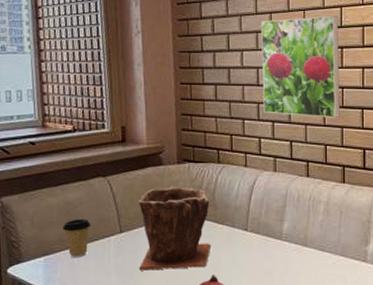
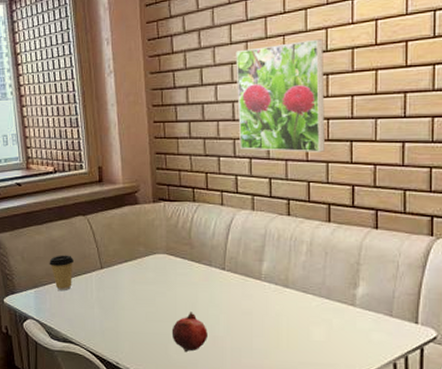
plant pot: present [138,185,212,271] -> none [116,224,189,306]

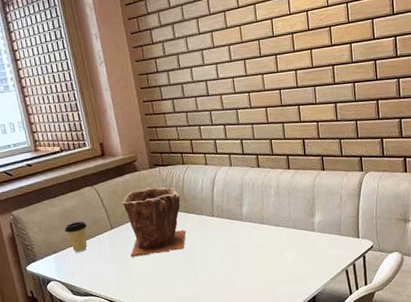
plant pot: none [116,224,189,306] -> present [122,187,186,257]
fruit: present [171,312,207,353] -> none [176,254,206,288]
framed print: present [235,39,325,152] -> none [204,27,280,119]

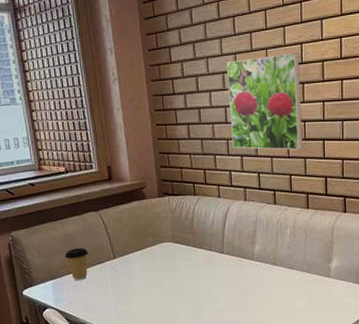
plant pot: present [122,187,186,257] -> none [127,216,193,290]
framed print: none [204,27,280,119] -> present [226,52,303,150]

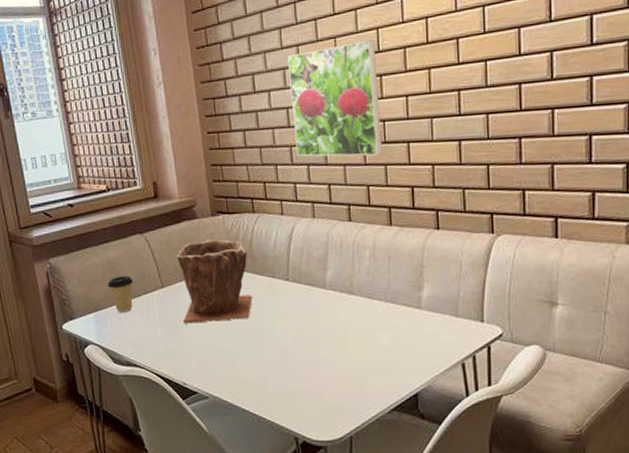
plant pot: none [127,216,193,290] -> present [176,238,253,324]

